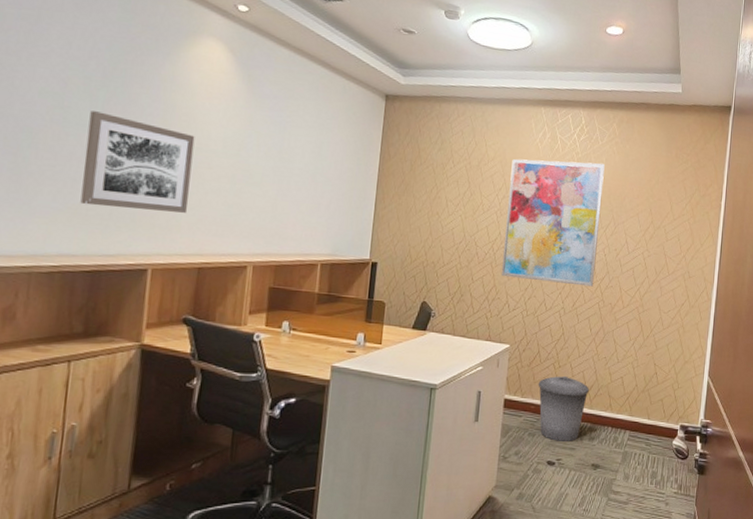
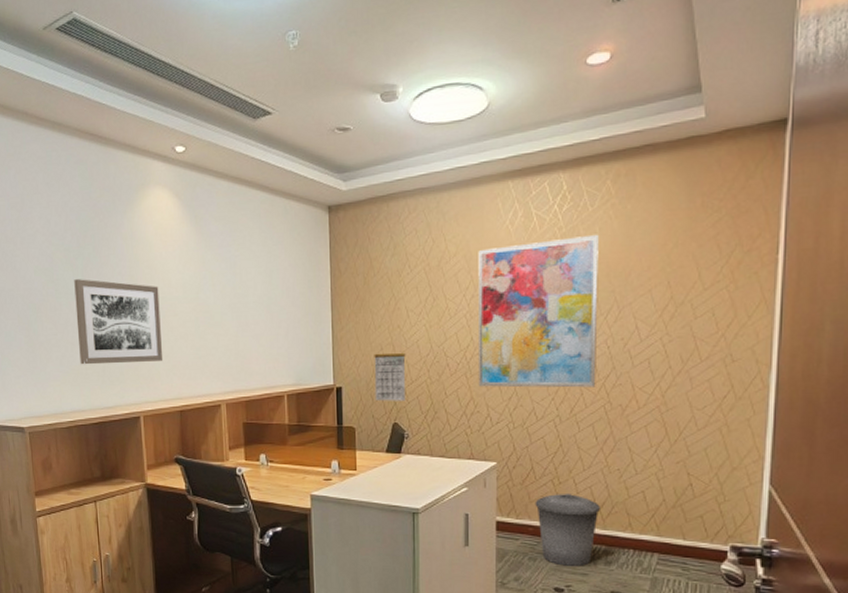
calendar: none [407,229,441,282] -> present [374,345,406,402]

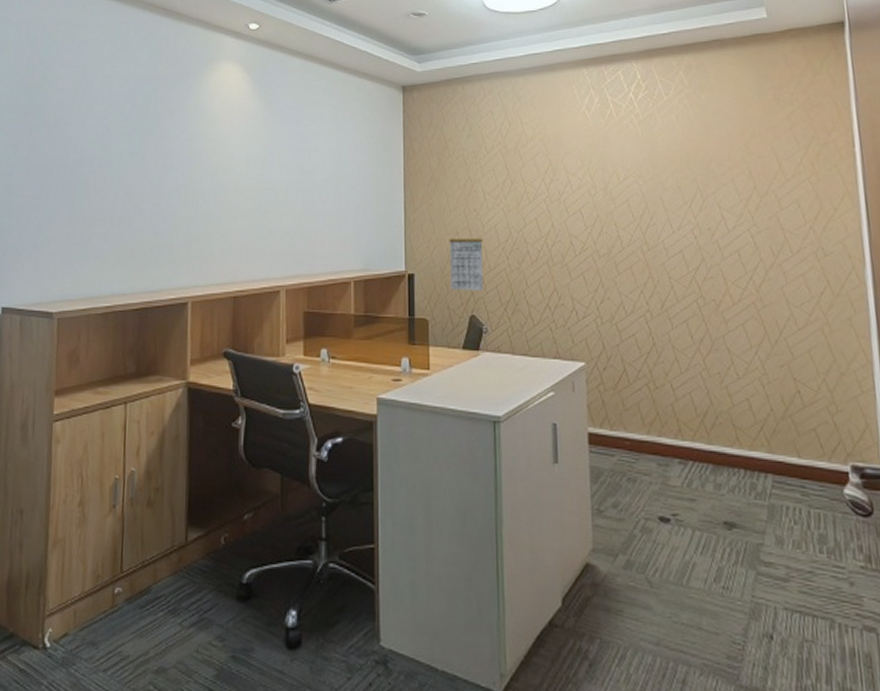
wall art: present [74,279,163,365] -> none [126,151,221,243]
wall art: present [478,234,599,388] -> none [555,122,686,280]
trash can: present [535,494,600,566] -> none [630,401,703,490]

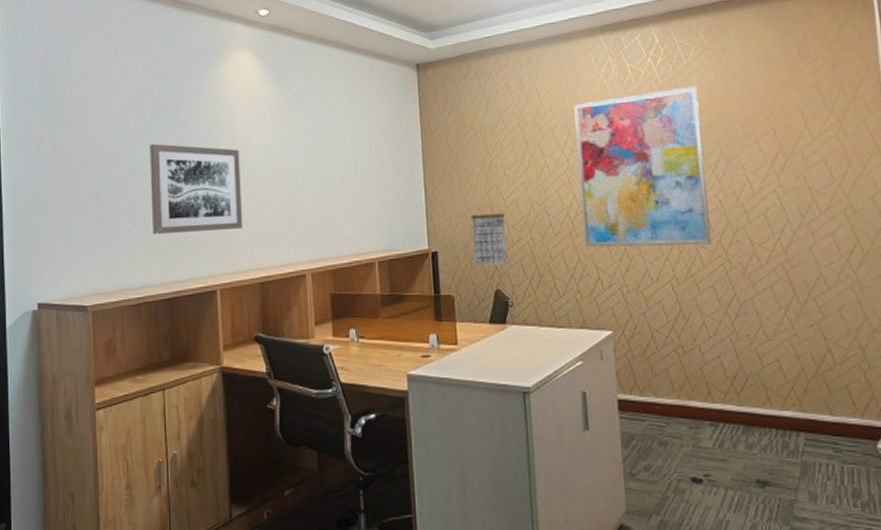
wall art: none [126,151,221,243] -> present [150,144,243,235]
wall art: none [555,122,686,280] -> present [574,86,712,248]

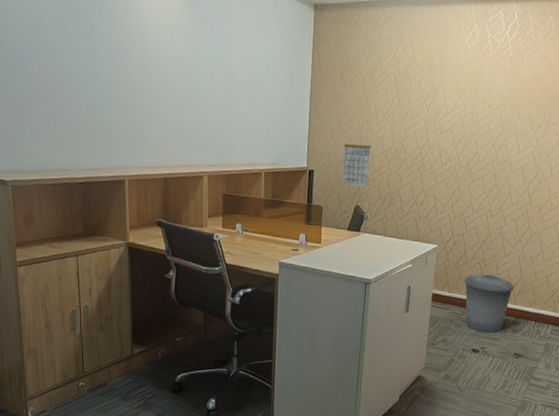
wall art: present [150,144,243,235] -> none [64,41,151,130]
wall art: present [574,86,712,248] -> none [429,61,538,190]
trash can: none [659,365,733,451] -> present [464,274,514,333]

